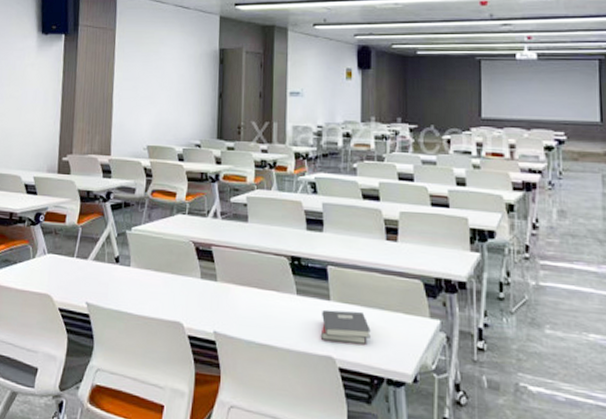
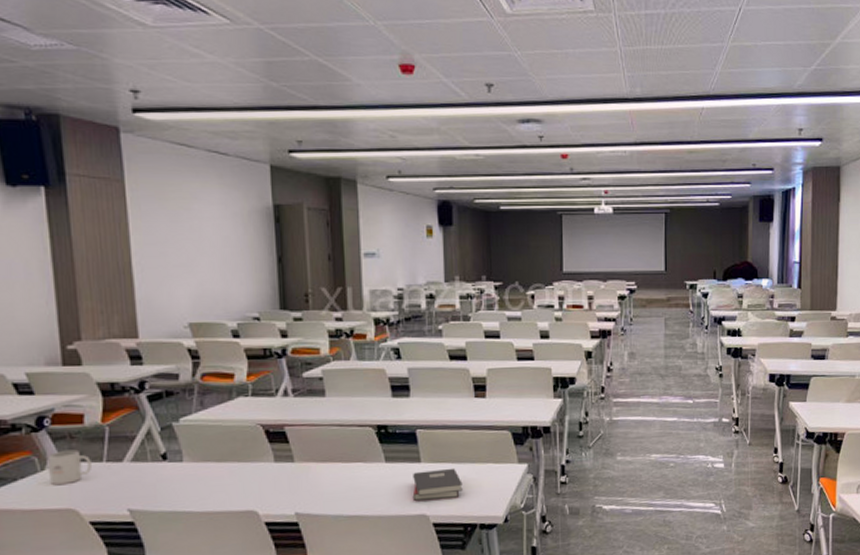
mug: none [37,243,66,273] -> present [47,449,91,486]

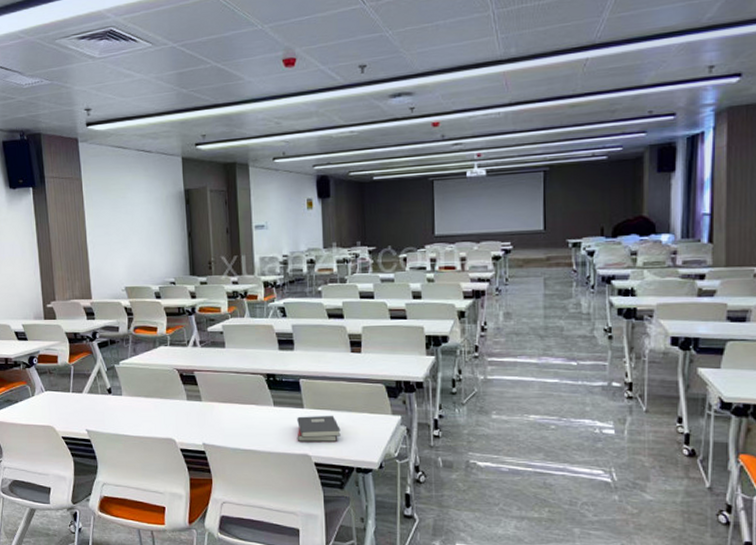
mug: present [47,449,91,486] -> none [36,382,63,408]

